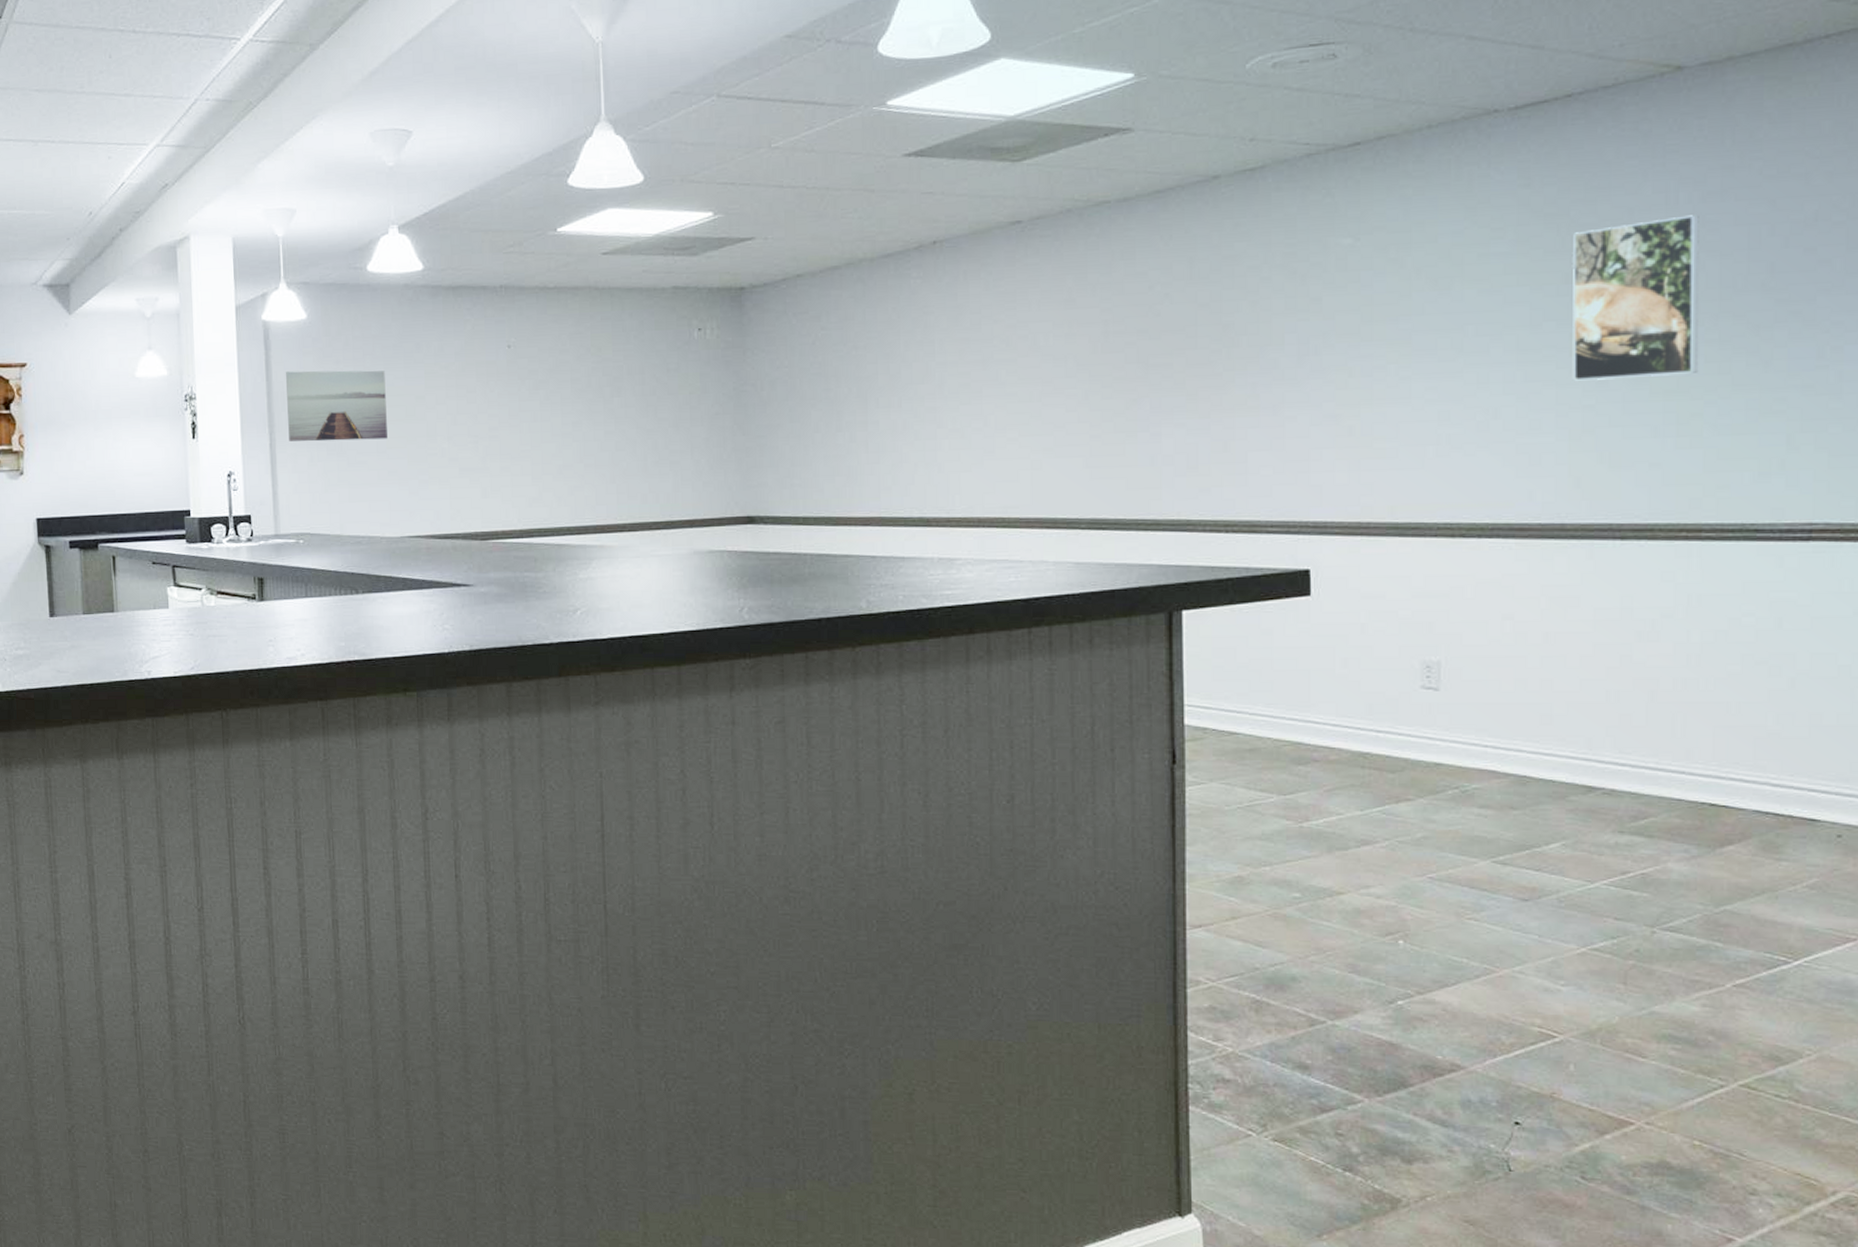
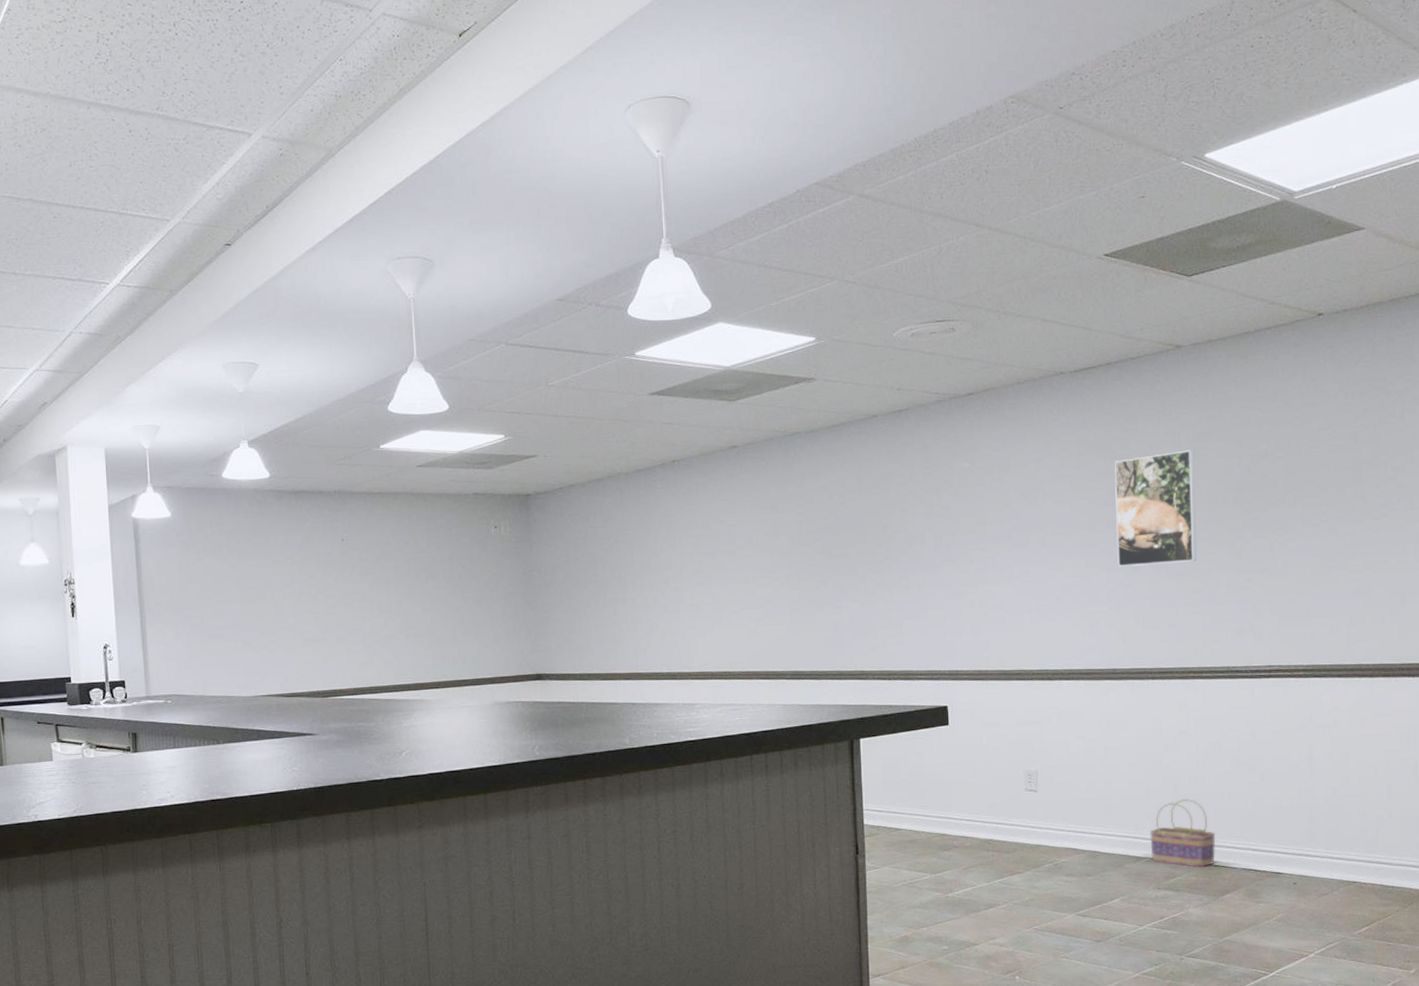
wall art: present [286,370,387,442] -> none [154,559,242,619]
basket: none [1610,708,1714,805] -> present [1150,798,1216,867]

